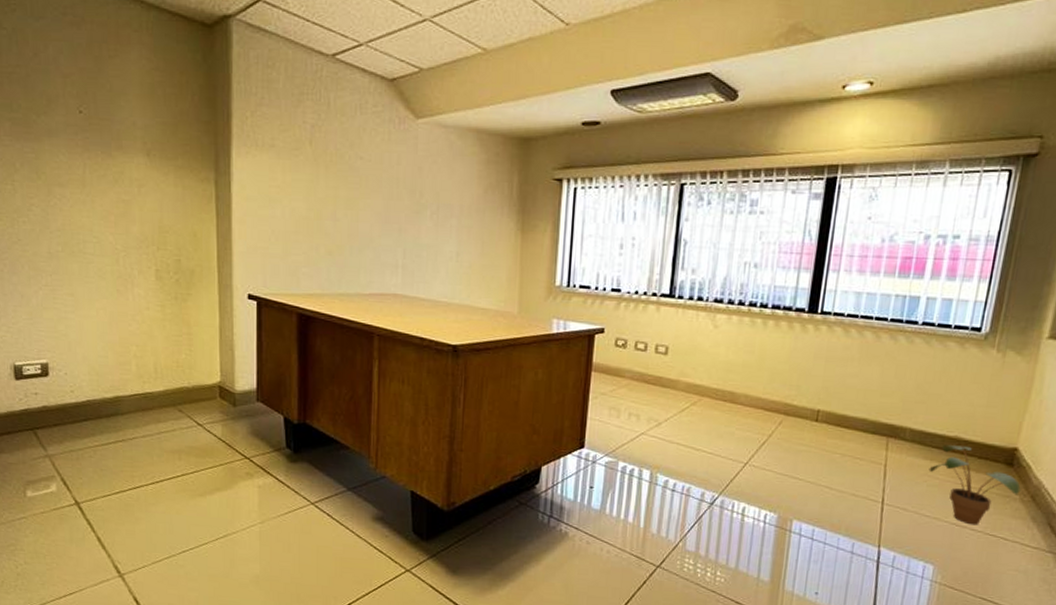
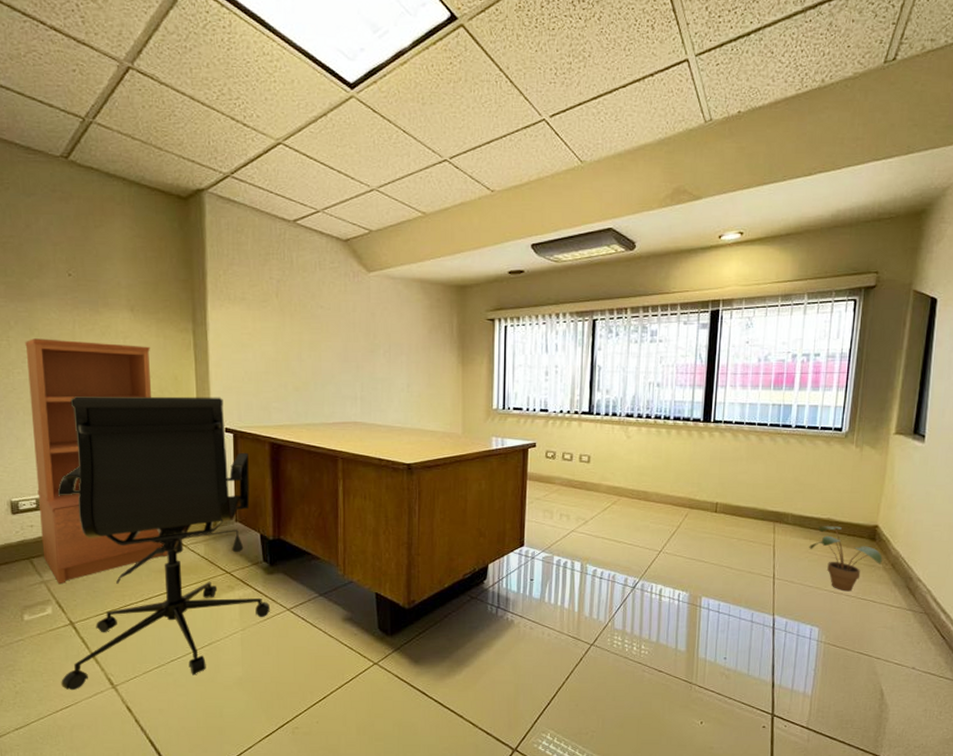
bookshelf: none [31,183,182,460] -> present [25,338,168,585]
office chair: none [64,251,292,577] -> present [57,396,270,691]

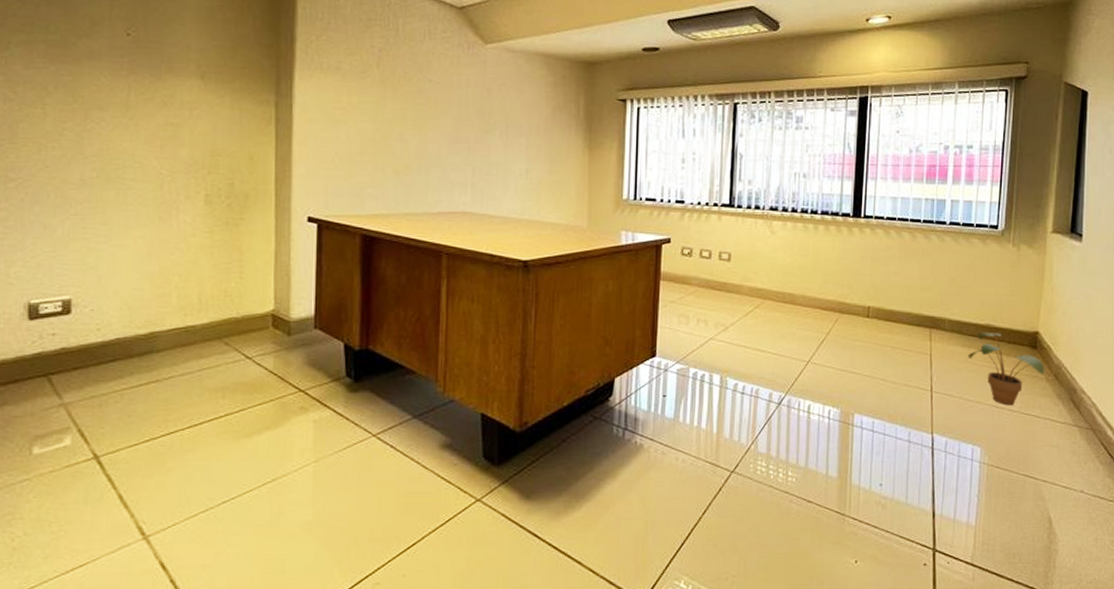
bookshelf: present [25,338,168,585] -> none [65,107,227,408]
office chair: present [57,396,270,691] -> none [75,177,351,544]

